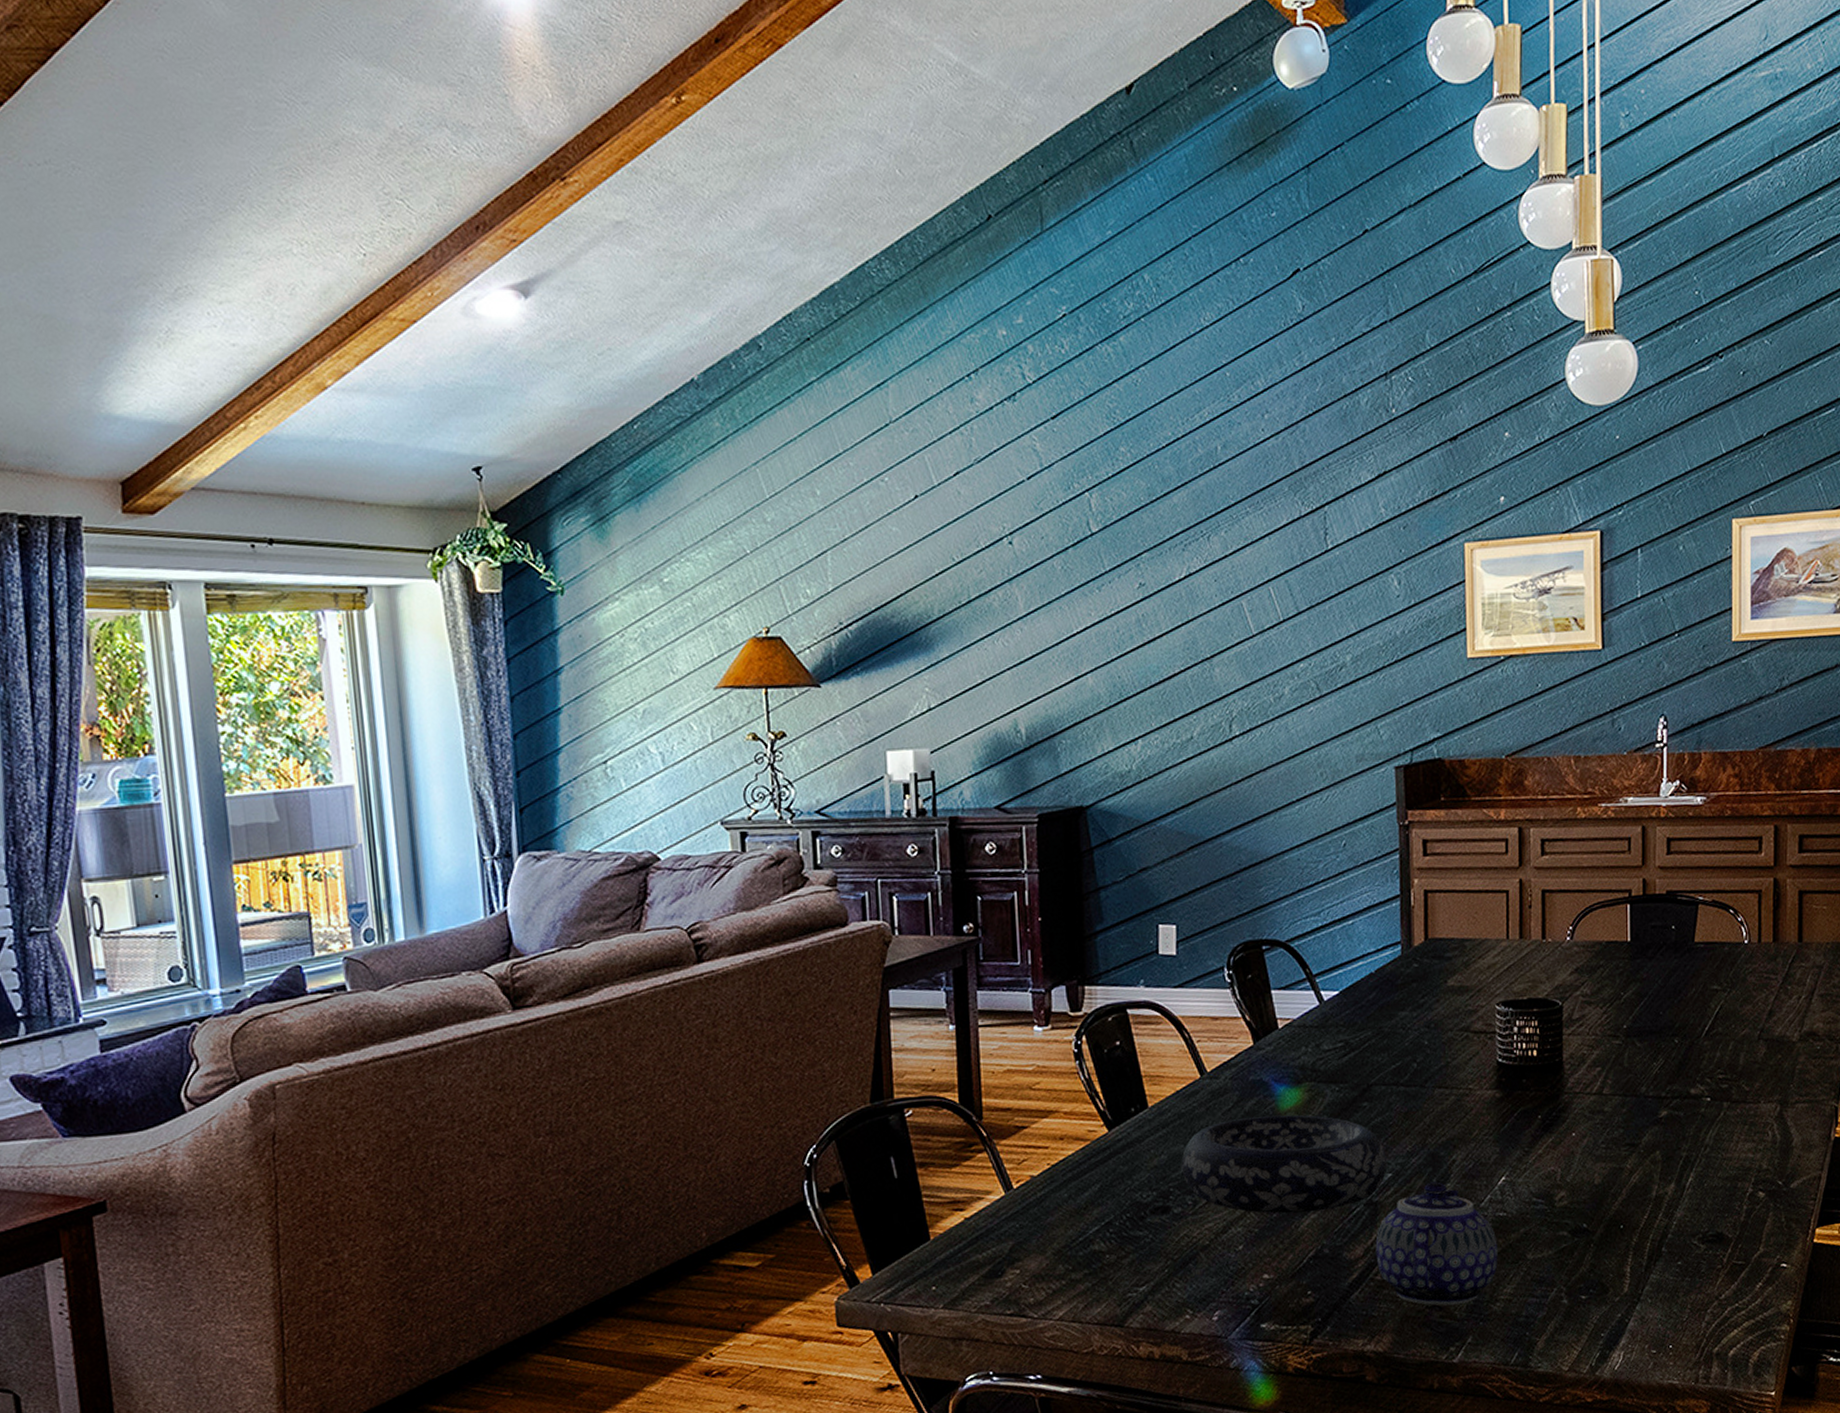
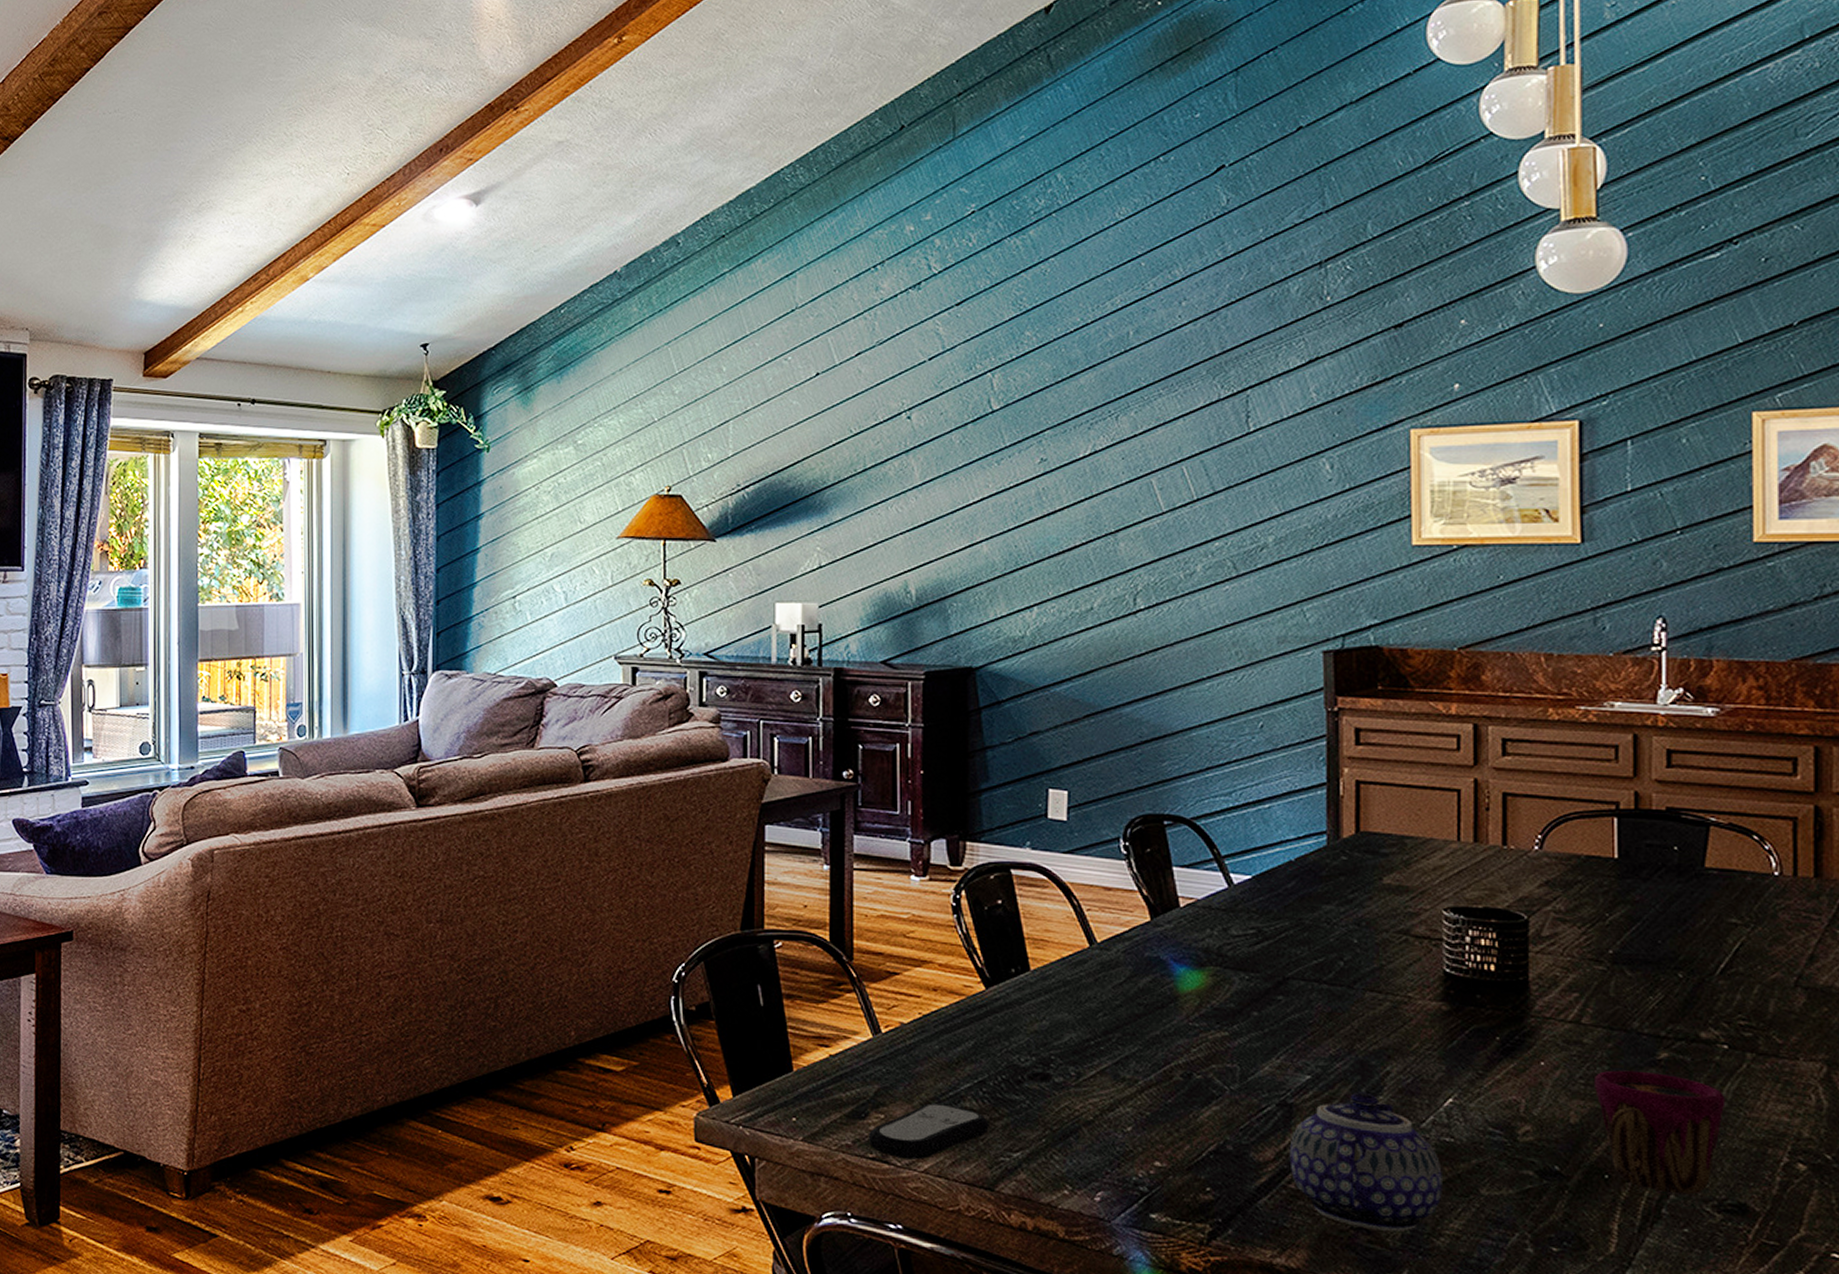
remote control: none [1005,1250,1117,1311] -> present [868,1103,989,1160]
decorative bowl: present [1181,1114,1388,1214] -> none [1065,994,1306,1104]
cup: none [1612,1129,1708,1234] -> present [1593,1070,1726,1195]

